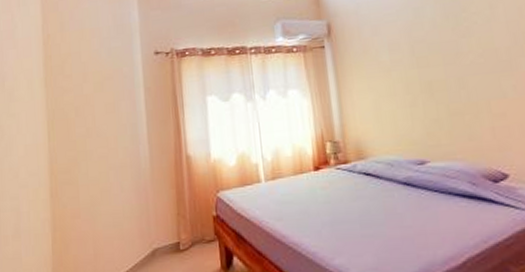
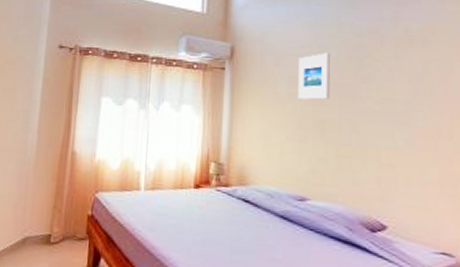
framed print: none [396,13,432,65] -> present [298,52,330,100]

